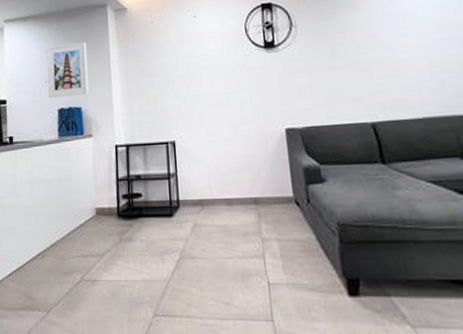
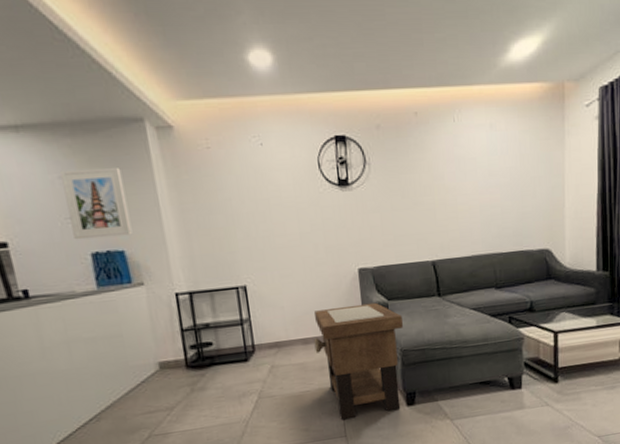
side table: none [238,165,341,300] -> present [314,302,403,420]

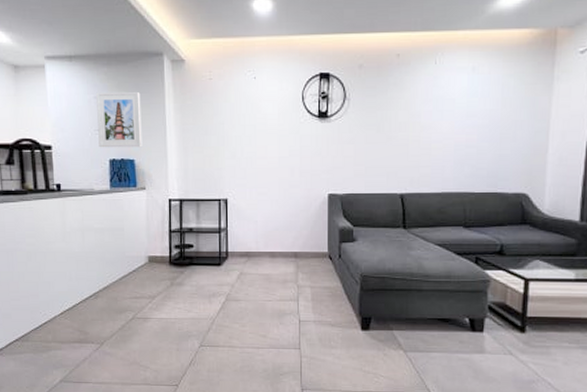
side table: present [314,302,403,420] -> none [280,227,365,333]

